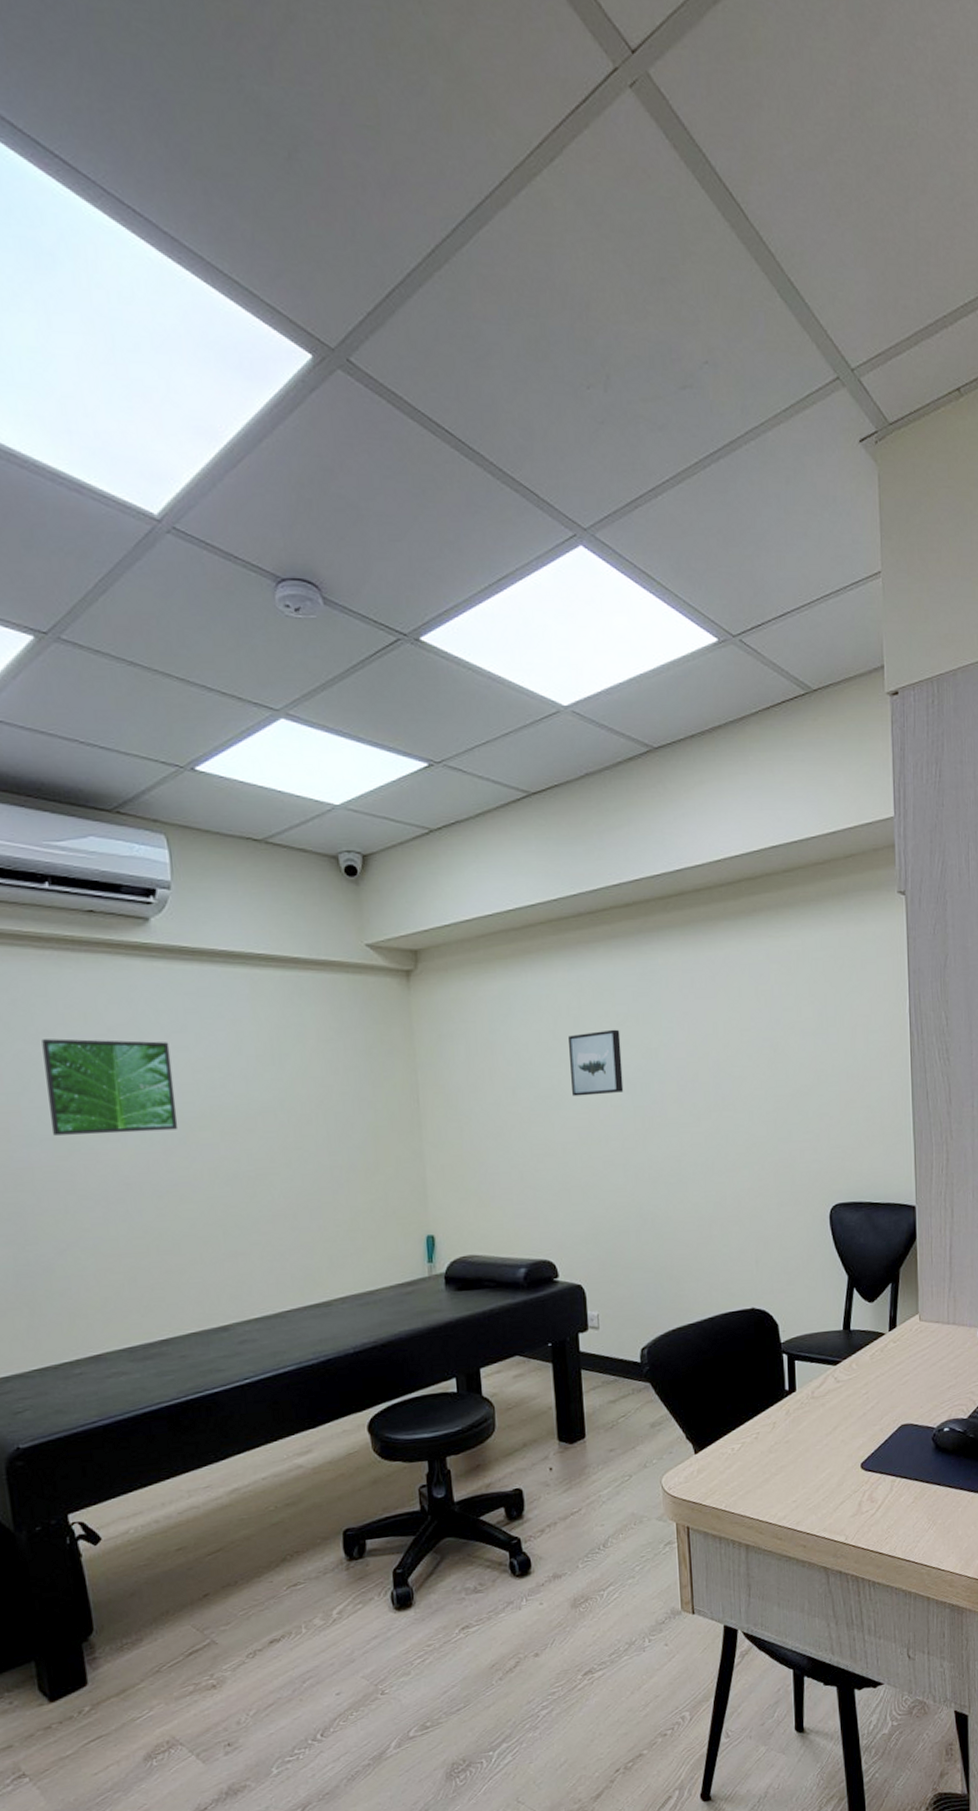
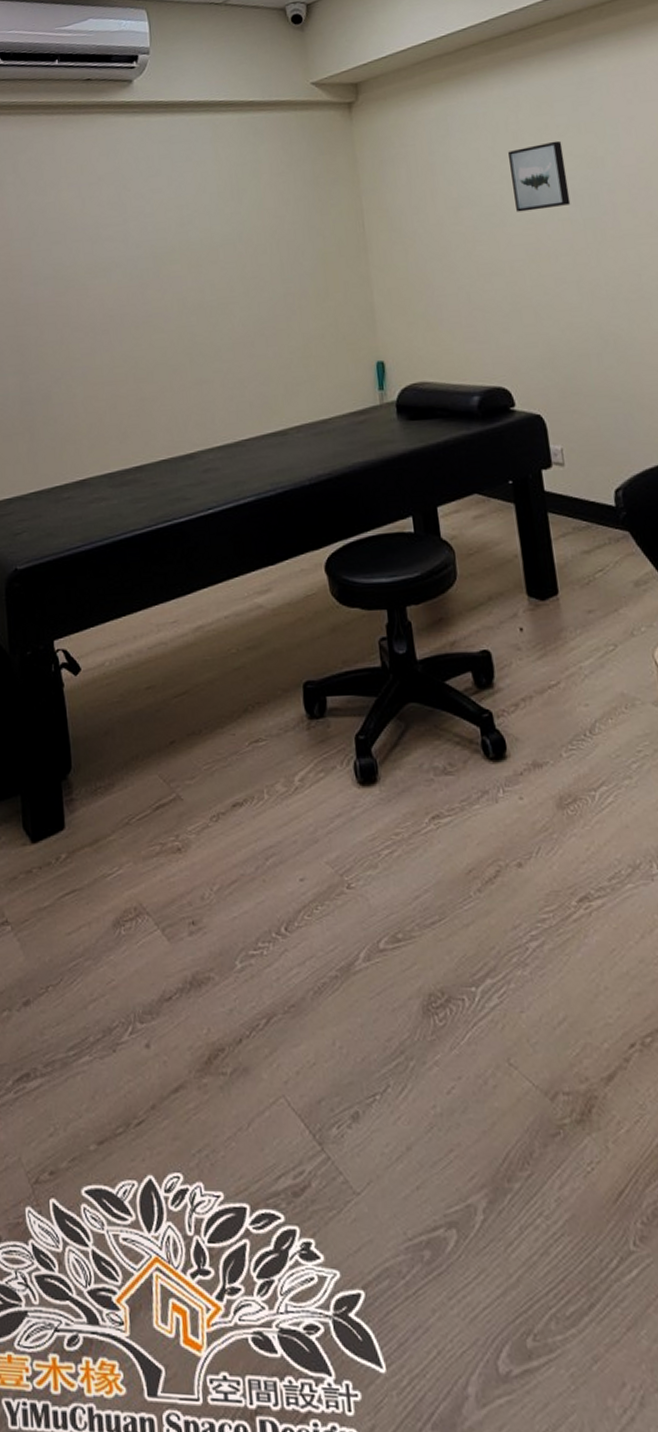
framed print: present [42,1038,179,1136] -> none [48,185,153,274]

